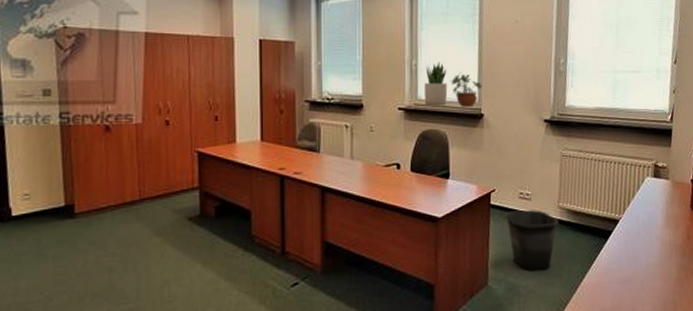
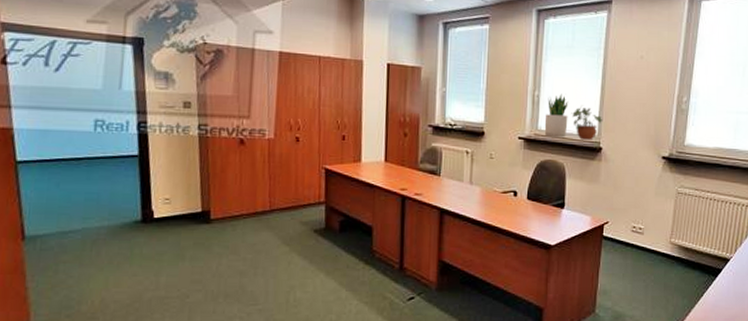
waste bin: present [505,210,559,271] -> none [616,243,669,302]

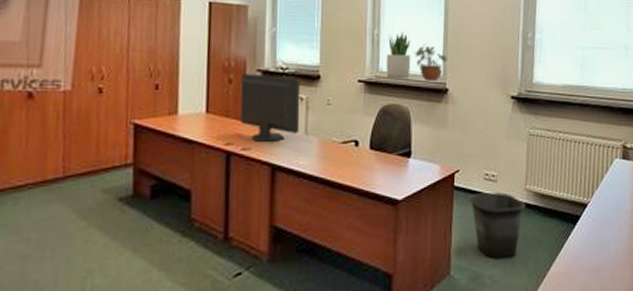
monitor: none [414,128,467,189] -> present [240,74,301,142]
waste bin: none [616,243,669,302] -> present [469,192,526,259]

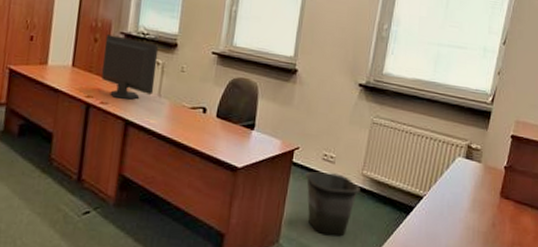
planter: present [386,31,411,79] -> none [239,10,267,56]
potted plant: present [414,43,448,82] -> none [268,24,301,62]

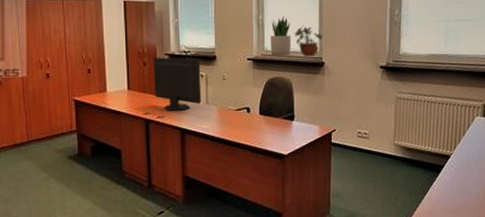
planter: none [239,10,267,56] -> present [270,16,292,56]
potted plant: none [268,24,301,62] -> present [293,25,324,57]
waste bin: present [305,171,360,236] -> none [345,147,394,202]

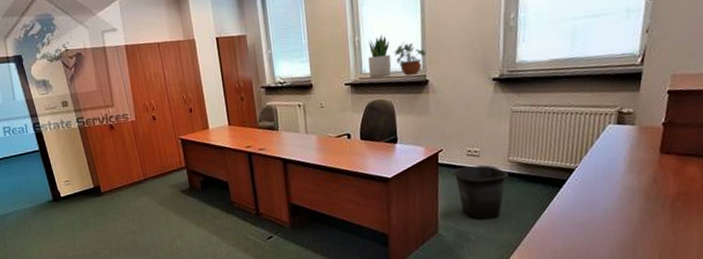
monitor: present [153,57,202,111] -> none [249,89,301,143]
waste bin: none [345,147,394,202] -> present [453,165,509,220]

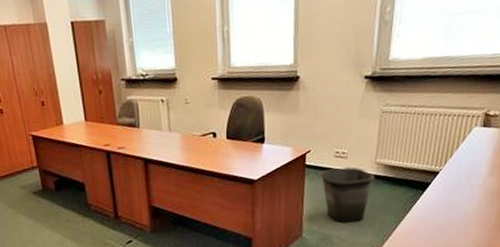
planter: present [368,34,392,79] -> none [237,24,262,73]
potted plant: present [393,42,427,76] -> none [264,34,299,72]

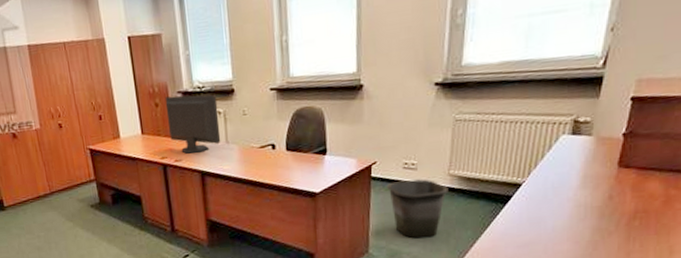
monitor: none [108,82,164,141] -> present [164,94,221,154]

